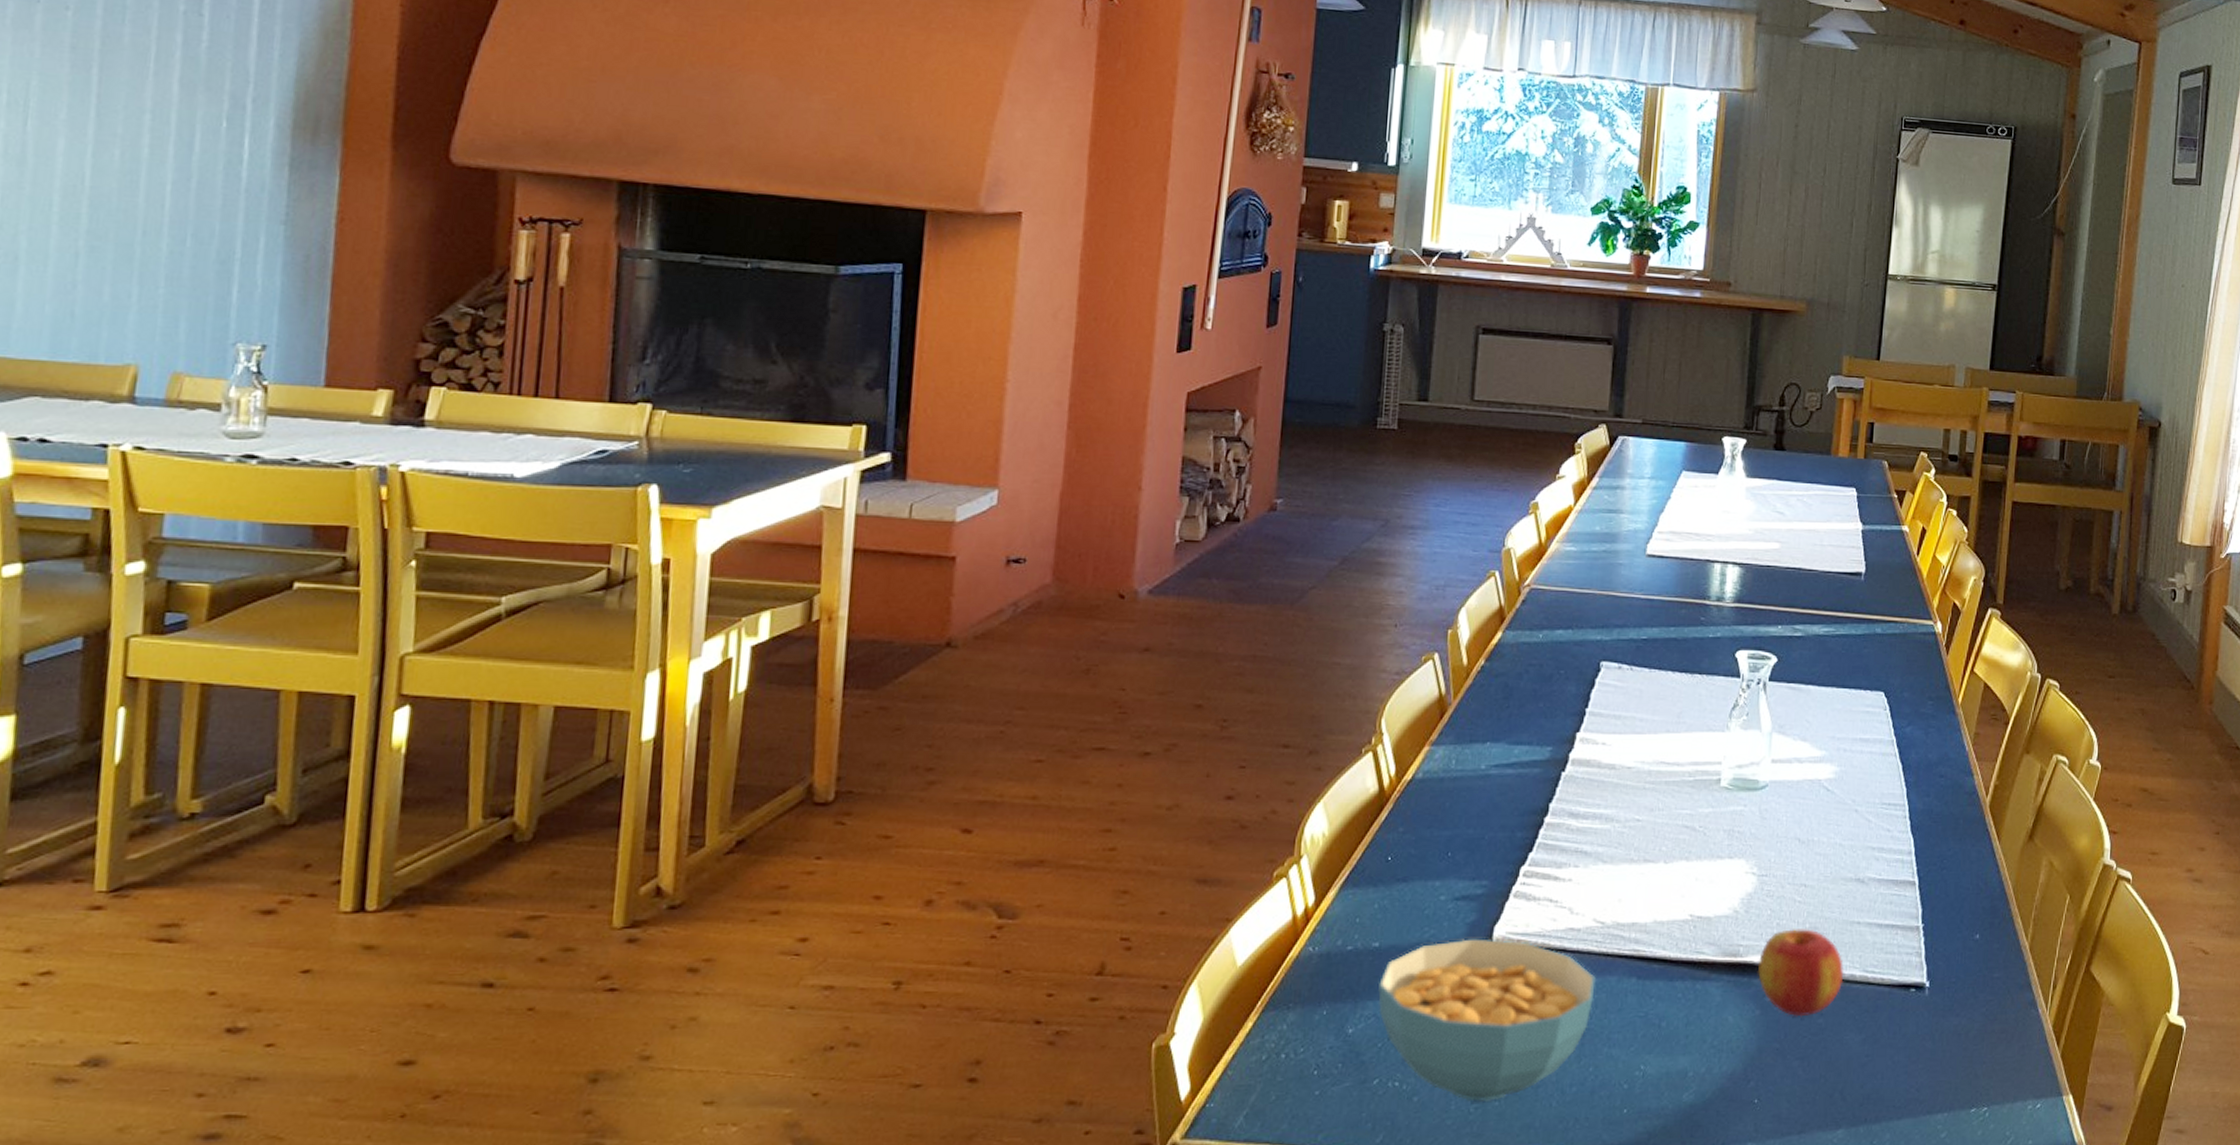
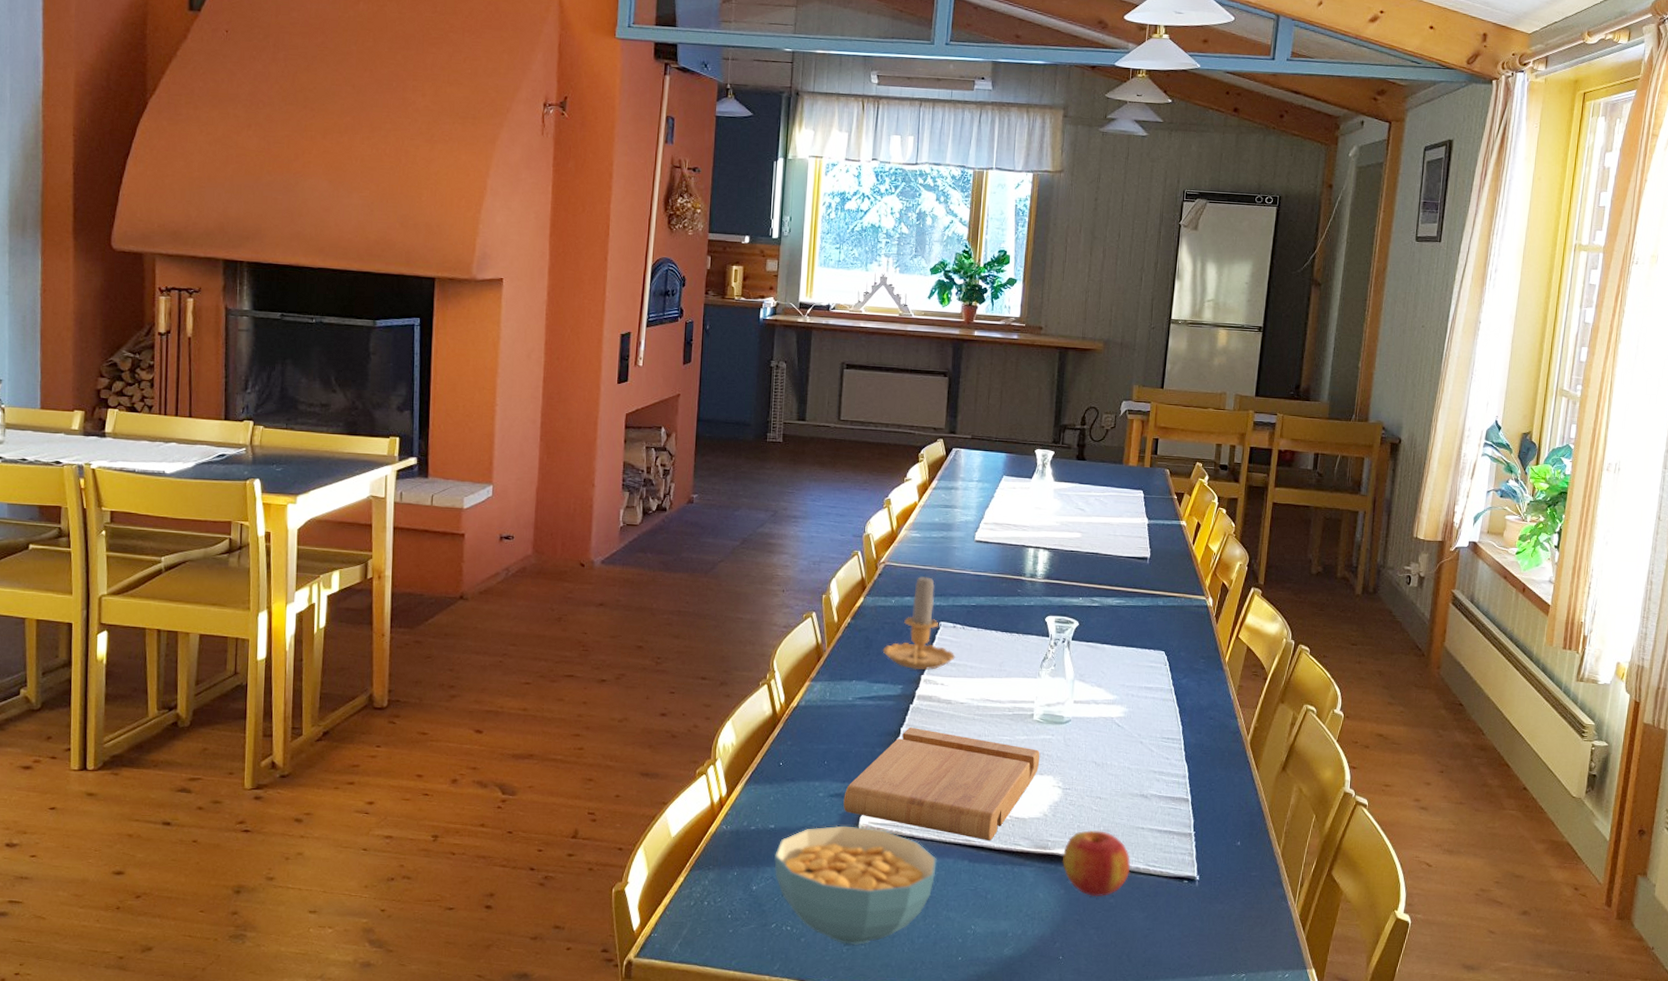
cutting board: none [1472,803,1729,949] -> present [843,728,1040,840]
candle: none [1526,598,1621,726] -> present [882,573,955,671]

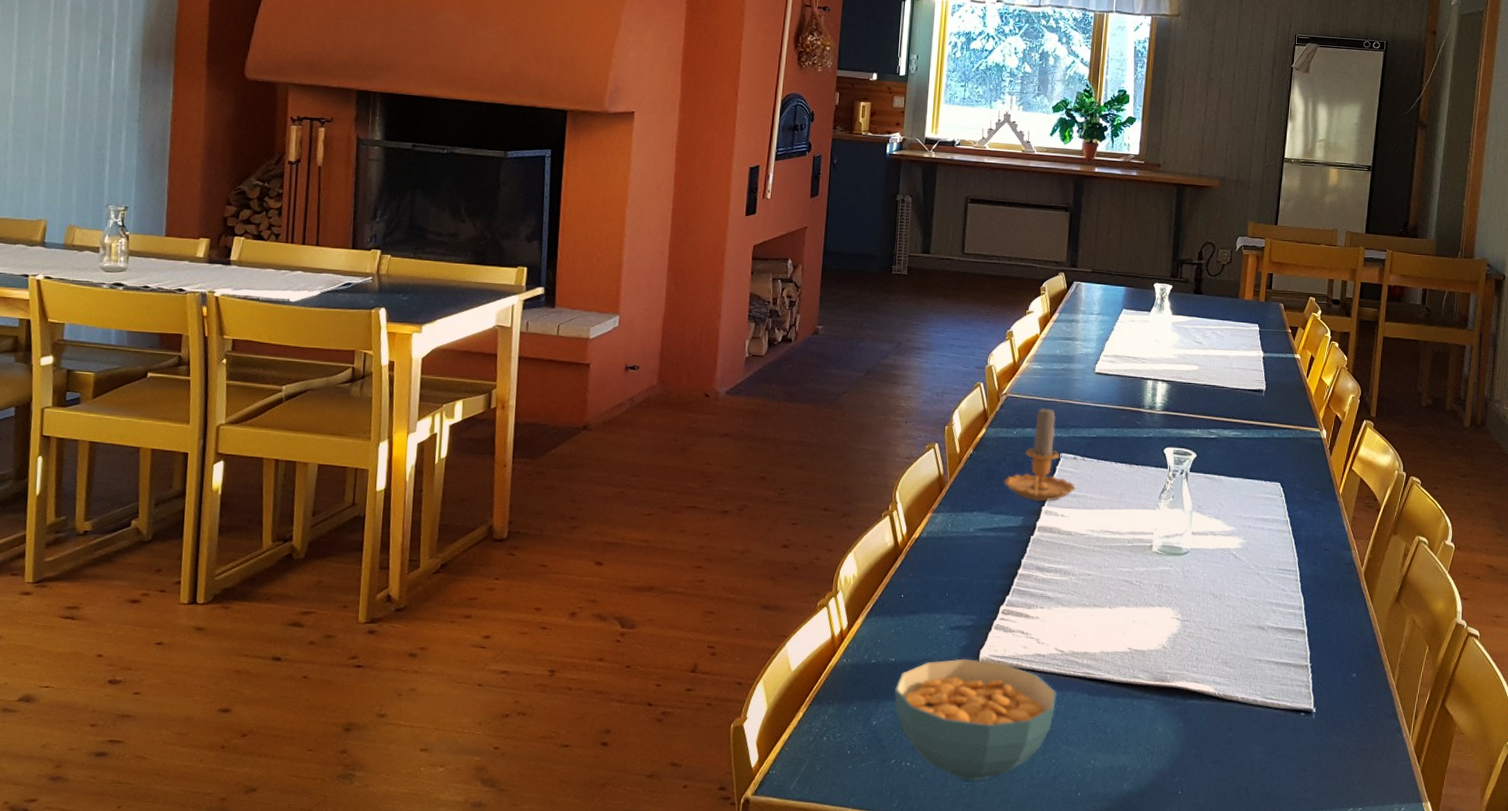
cutting board: present [843,728,1040,840] -> none [964,559,1159,673]
apple: present [1062,830,1131,897] -> none [1181,662,1249,730]

